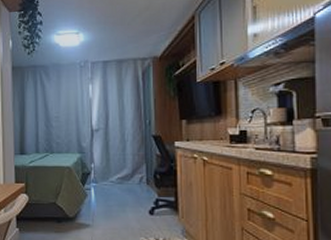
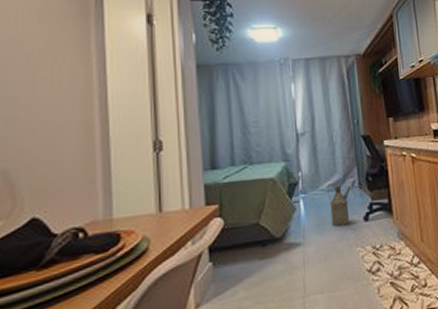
watering can: none [116,179,138,216] -> present [327,185,351,226]

